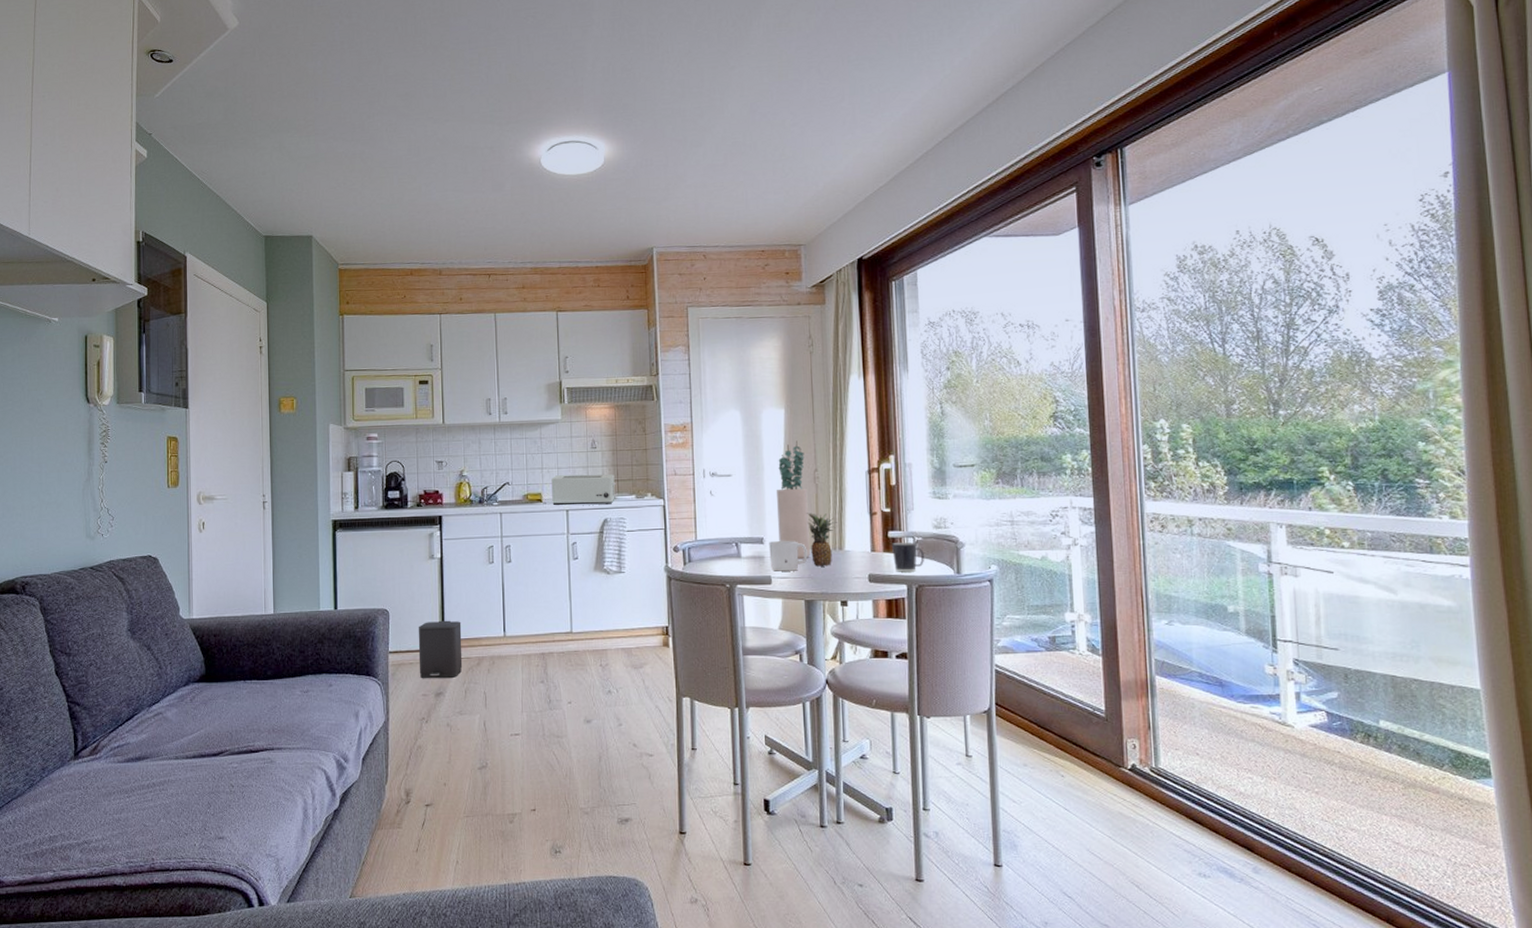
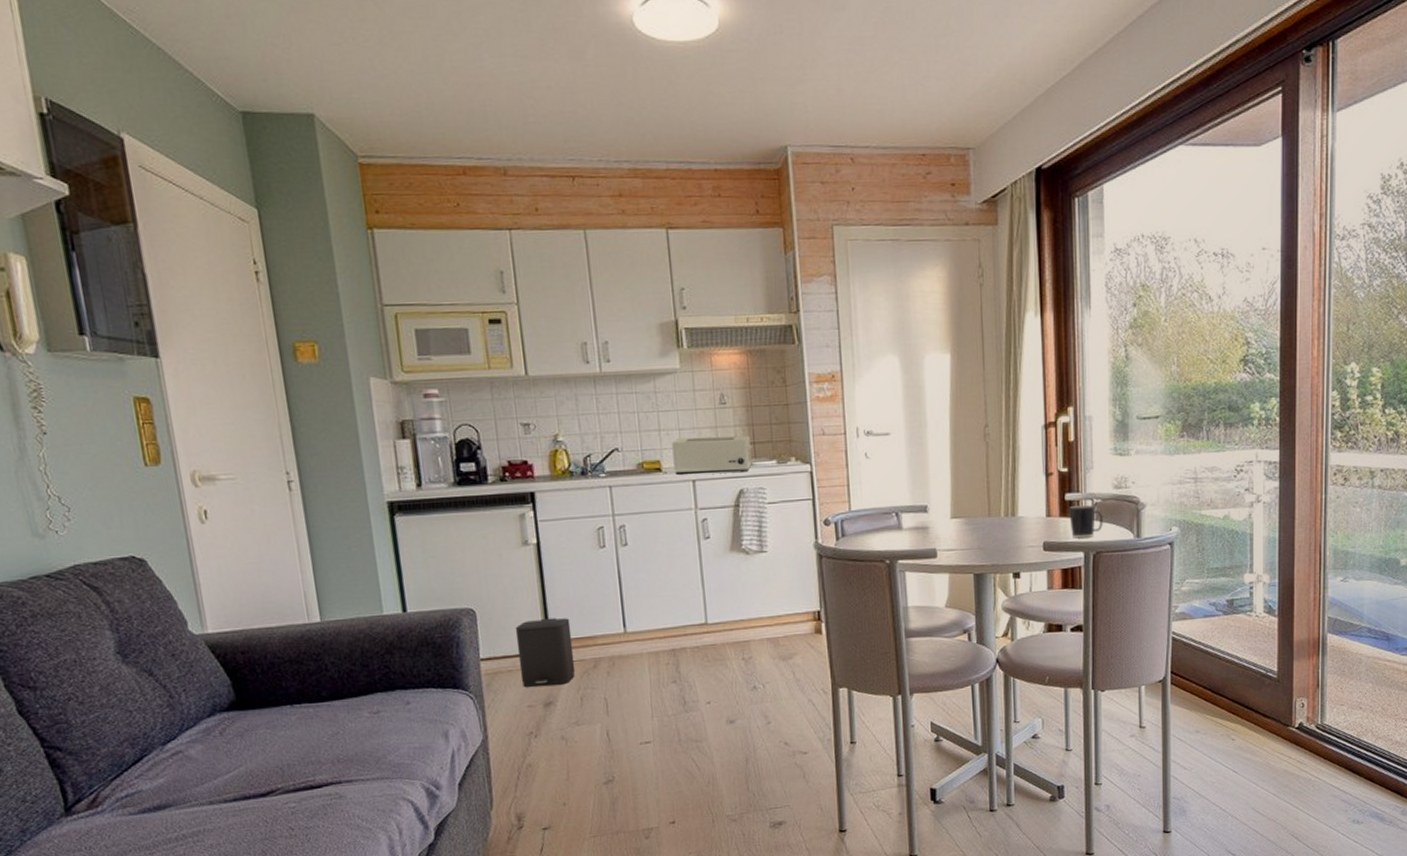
mug: present [769,541,808,572] -> none [934,508,977,543]
vase: present [777,440,810,558] -> none [942,391,980,528]
fruit: present [806,513,838,567] -> none [975,475,1011,536]

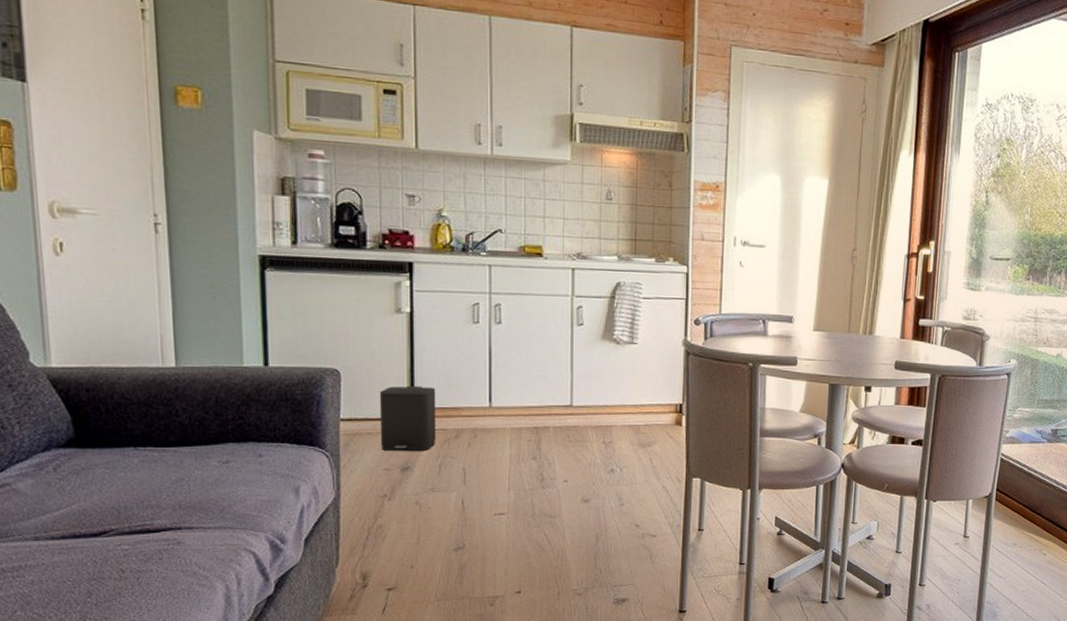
toaster: present [672,435,752,476] -> none [555,227,633,267]
mug: present [1069,505,1103,539] -> none [921,331,951,361]

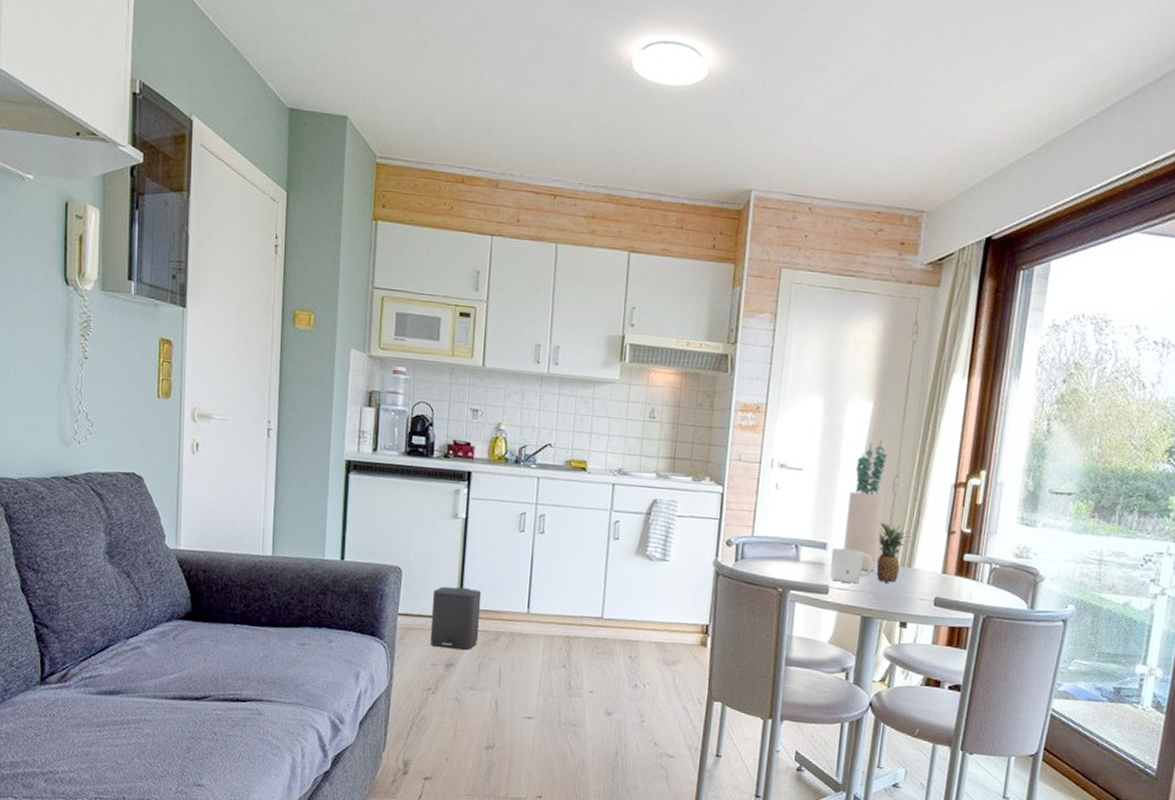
mug: none [797,321,837,353] -> present [830,548,873,584]
vase: none [809,215,845,341] -> present [844,440,887,571]
fruit: none [839,294,871,351] -> present [876,522,912,583]

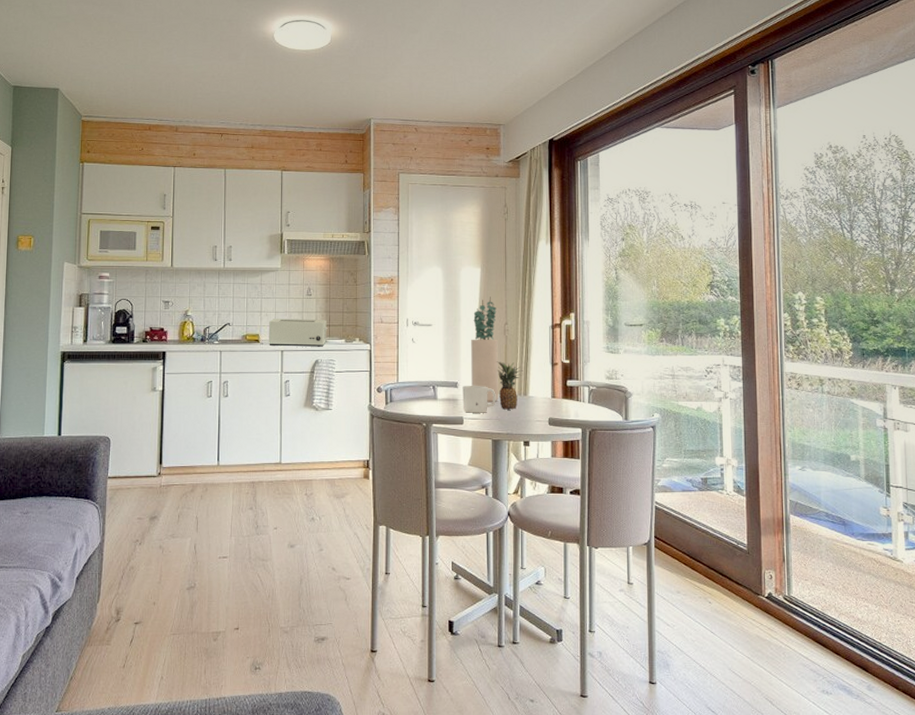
pedal bin: present [430,586,482,650] -> none [136,449,178,503]
toaster: none [598,443,672,485] -> present [269,319,328,348]

